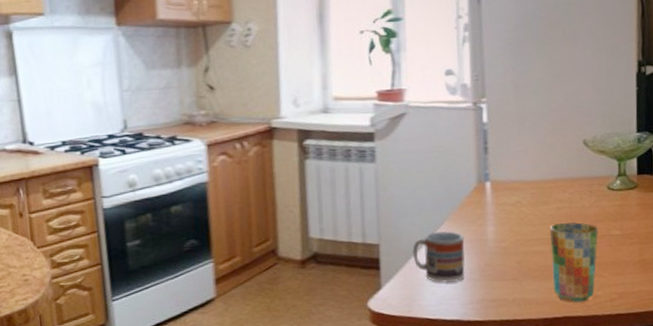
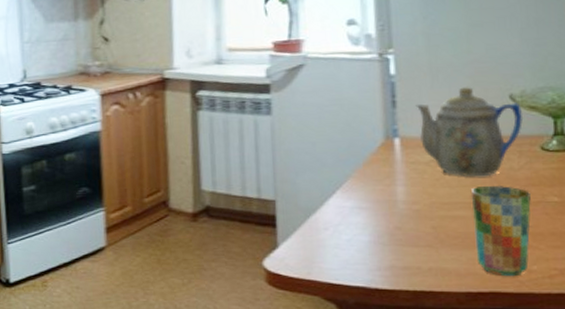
cup: present [412,231,465,283] -> none [312,189,372,246]
teapot: none [504,132,594,216] -> present [415,86,524,178]

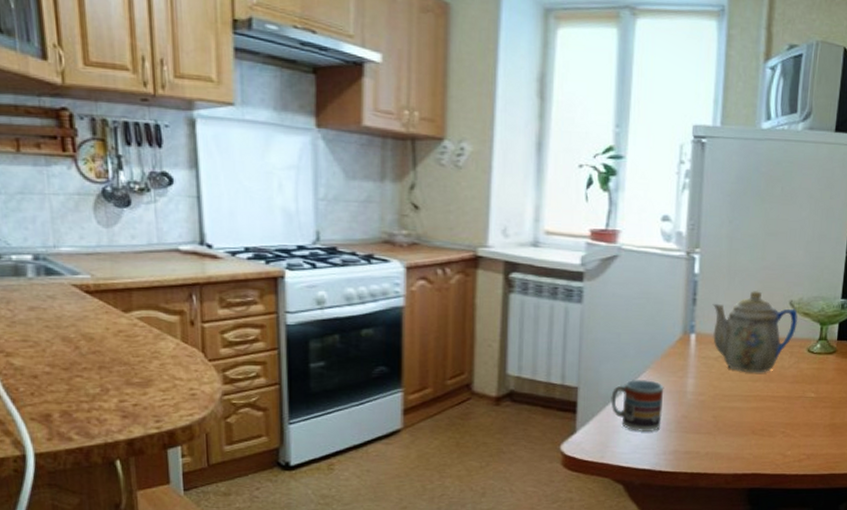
cup: none [312,189,372,246] -> present [611,379,664,433]
cup: present [472,186,531,277] -> none [745,382,794,461]

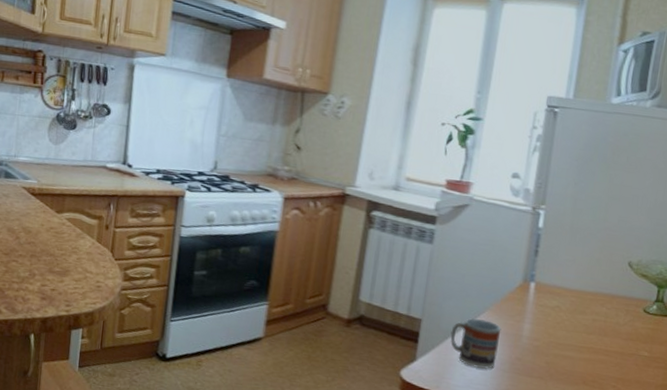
teapot: present [712,290,798,373] -> none [551,248,636,327]

